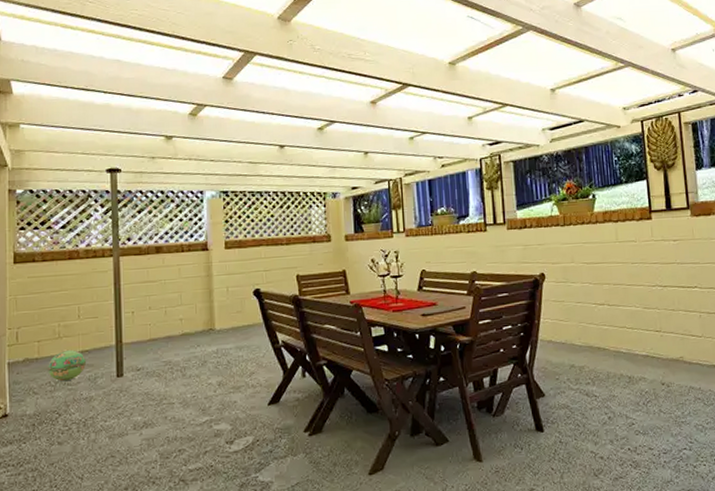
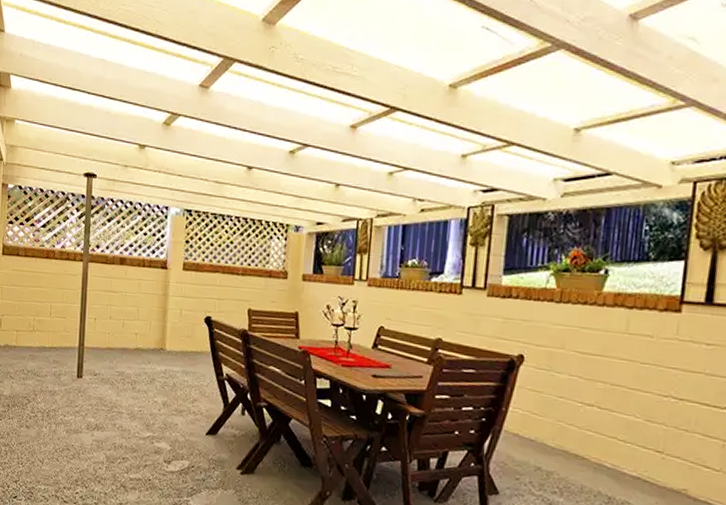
ball: present [48,350,86,382] -> none [22,344,53,373]

